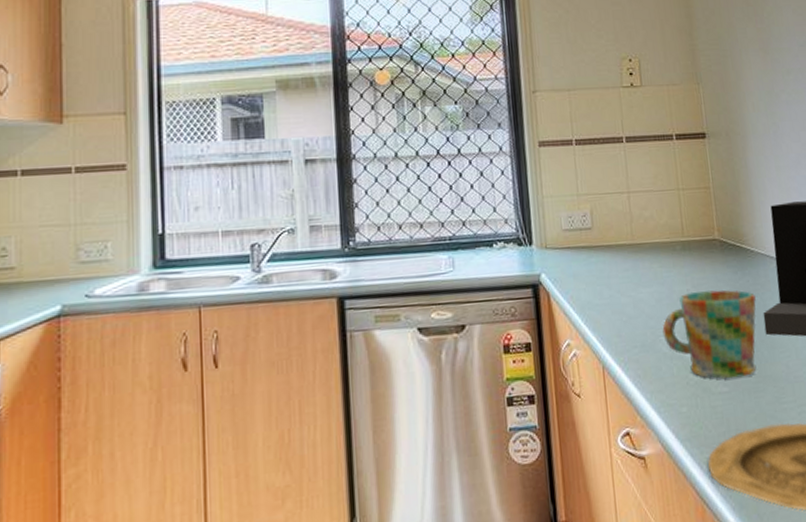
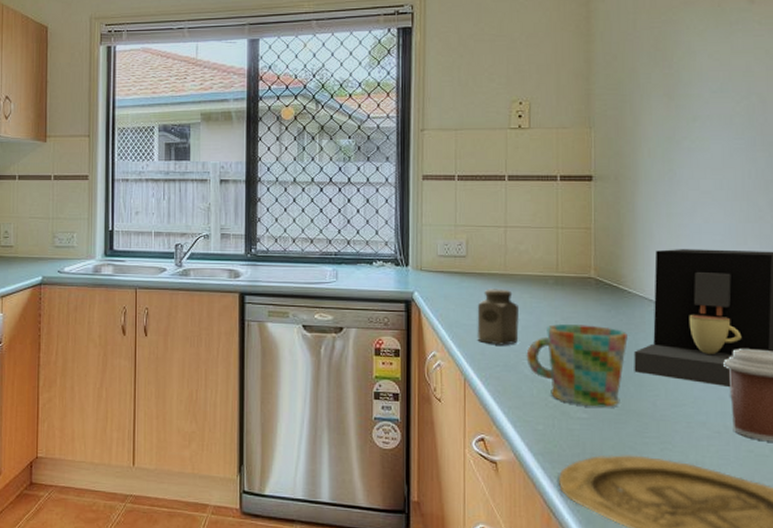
salt shaker: none [608,260,653,324] -> present [477,289,519,345]

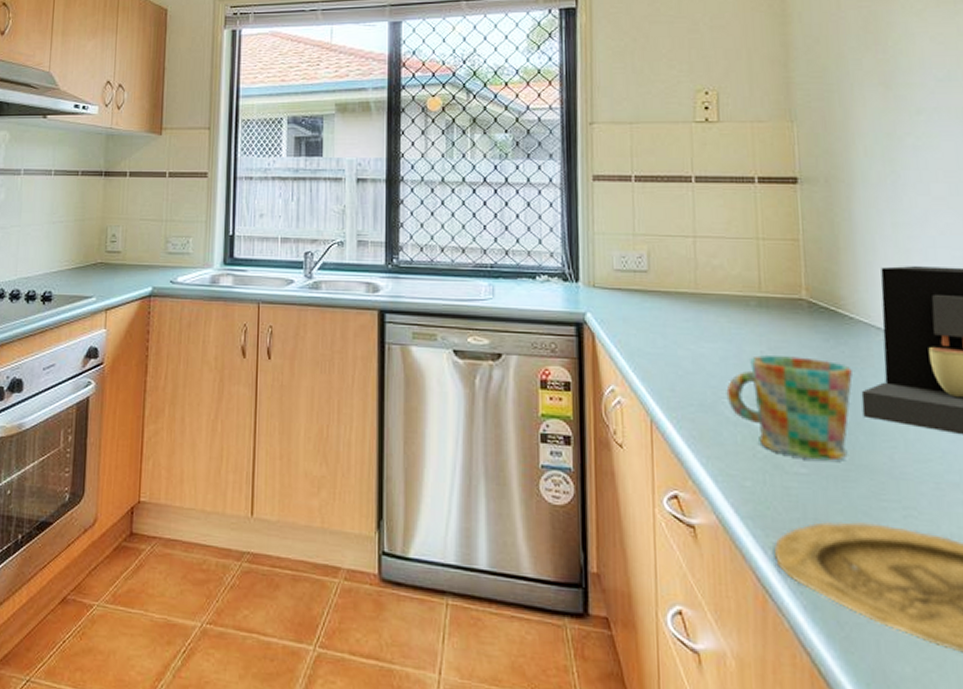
salt shaker: present [477,289,519,345] -> none [663,310,716,380]

